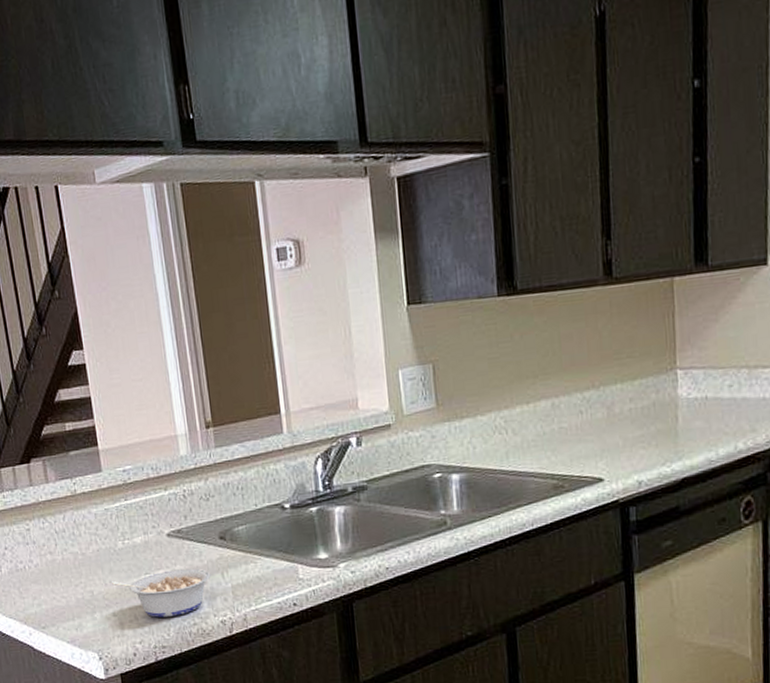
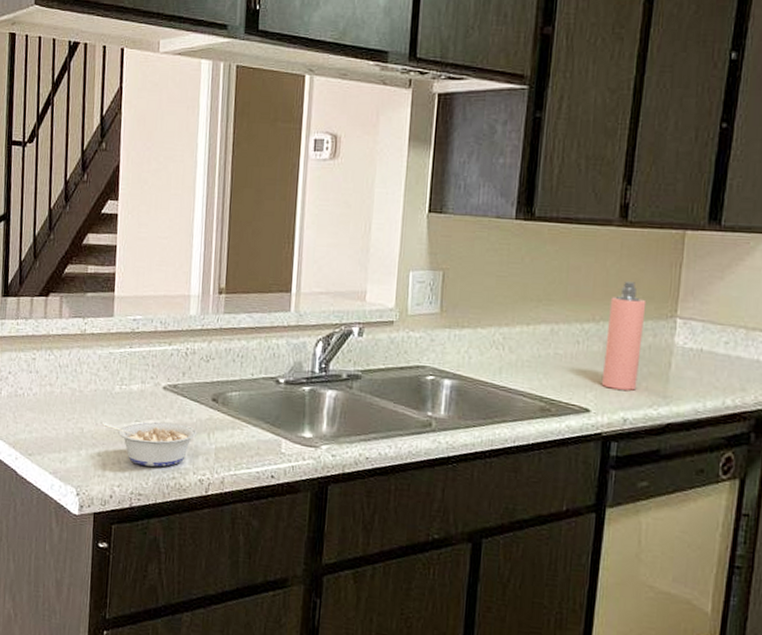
spray bottle: none [607,340,647,454] -> present [601,281,647,391]

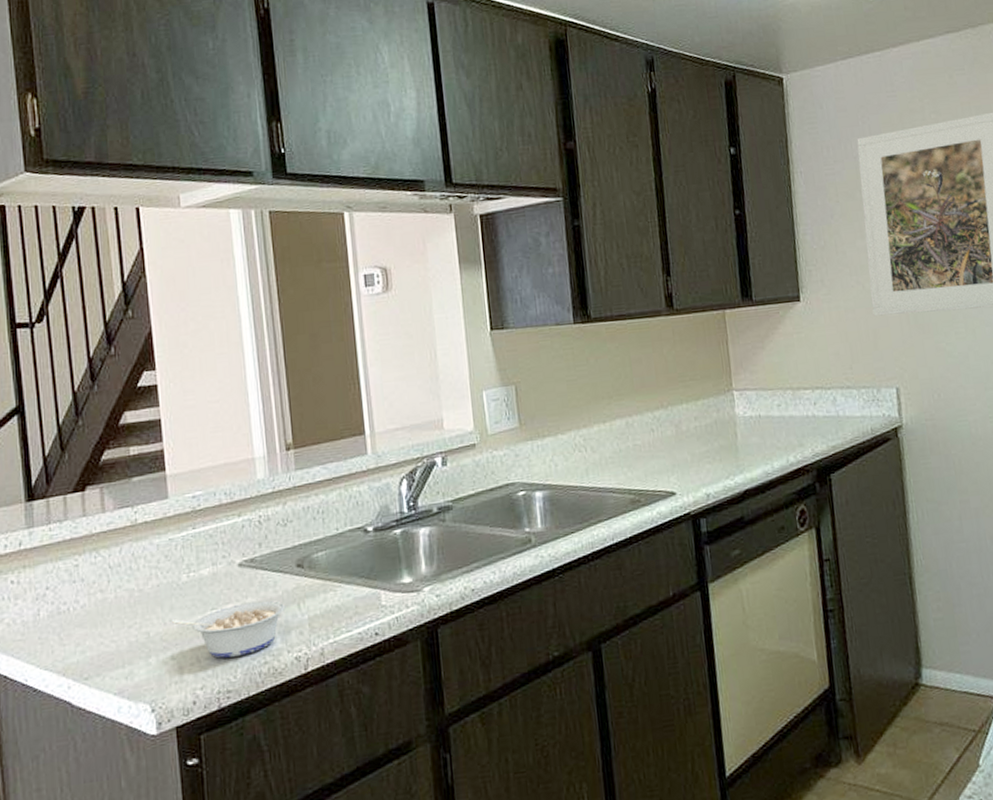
spray bottle: present [601,281,647,391] -> none [673,364,712,469]

